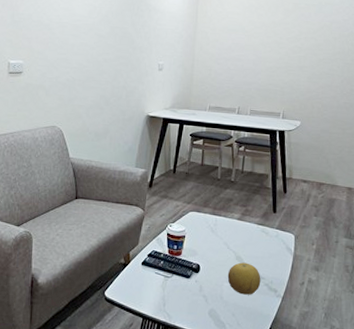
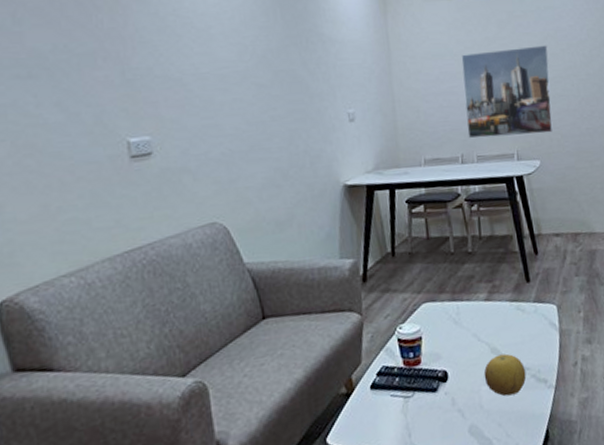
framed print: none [246,32,322,102] -> present [461,45,554,139]

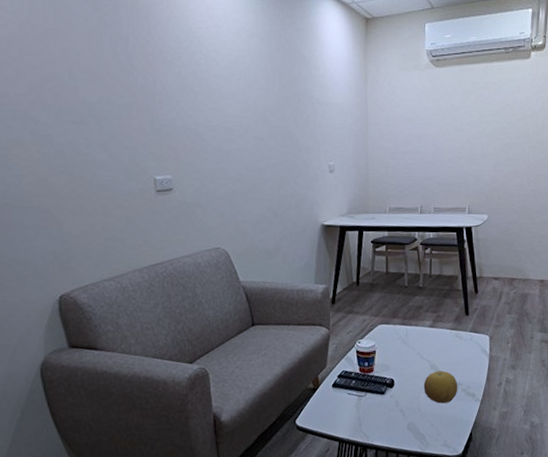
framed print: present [461,45,554,139] -> none [427,114,505,193]

